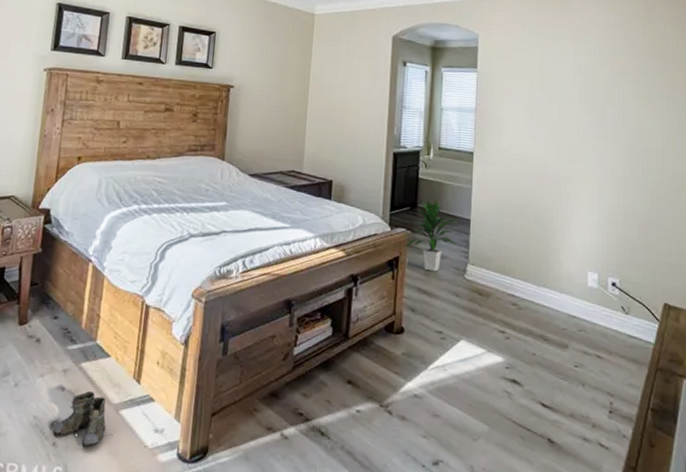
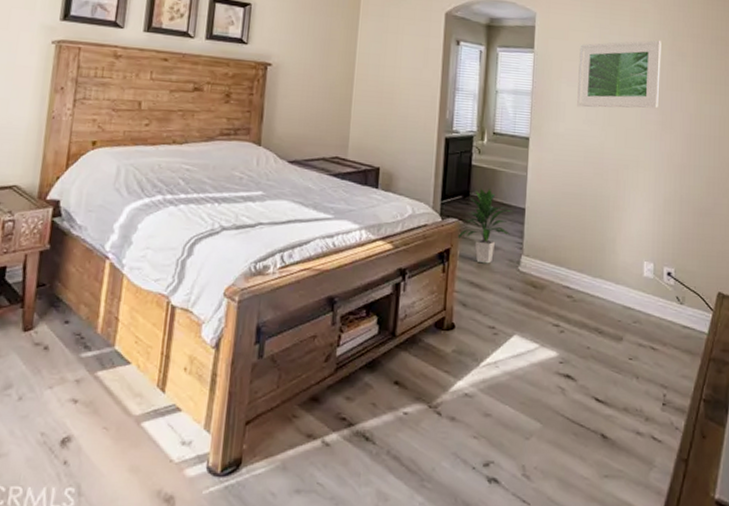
boots: present [53,391,113,448] -> none [64,403,134,466]
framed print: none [520,57,602,124] -> present [577,39,661,109]

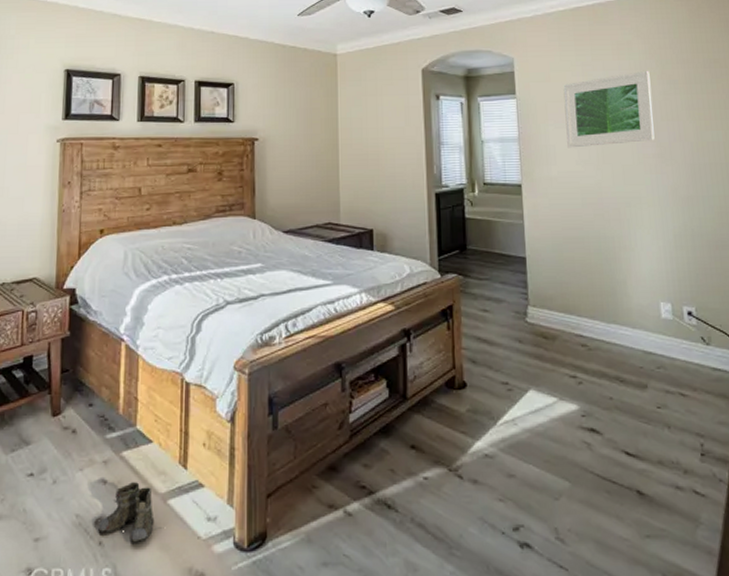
boots: none [64,403,134,466] -> present [98,482,163,545]
indoor plant: present [457,188,514,264] -> none [459,240,514,318]

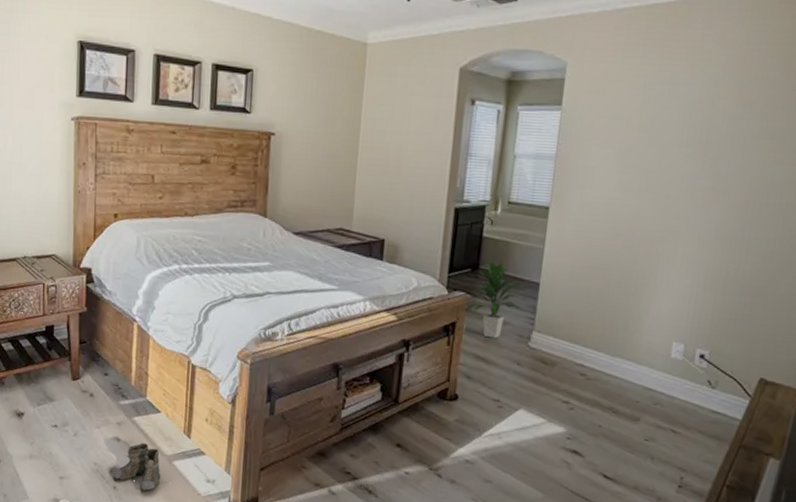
indoor plant: none [459,240,514,318] -> present [464,261,527,339]
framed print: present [563,70,655,148] -> none [609,88,724,172]

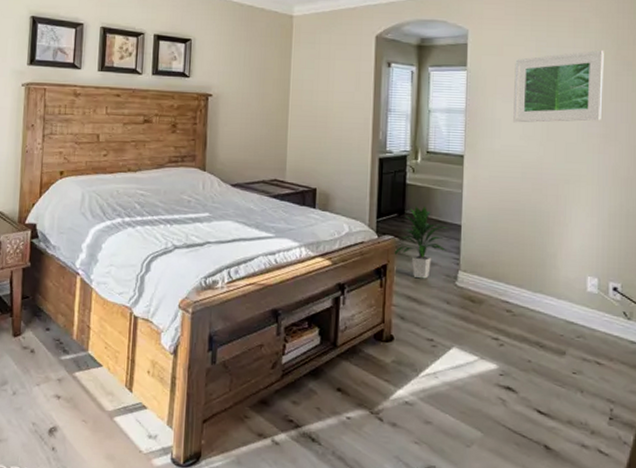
boots: present [113,443,168,493] -> none [52,399,109,453]
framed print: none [609,88,724,172] -> present [513,49,604,123]

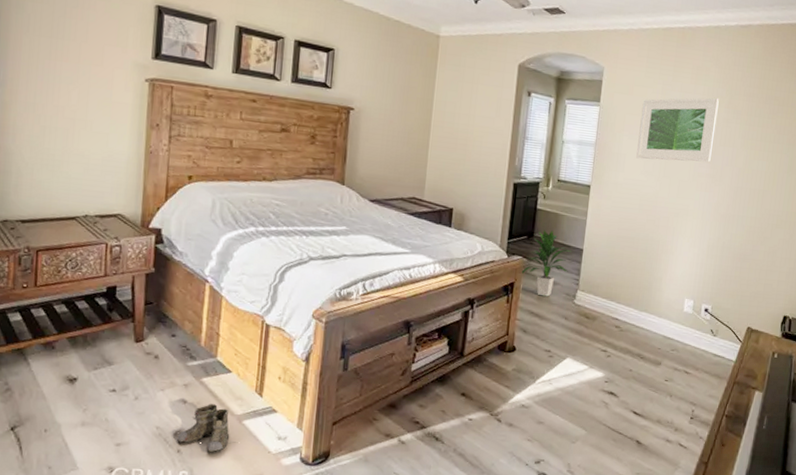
boots: none [52,399,109,453] -> present [177,404,237,454]

